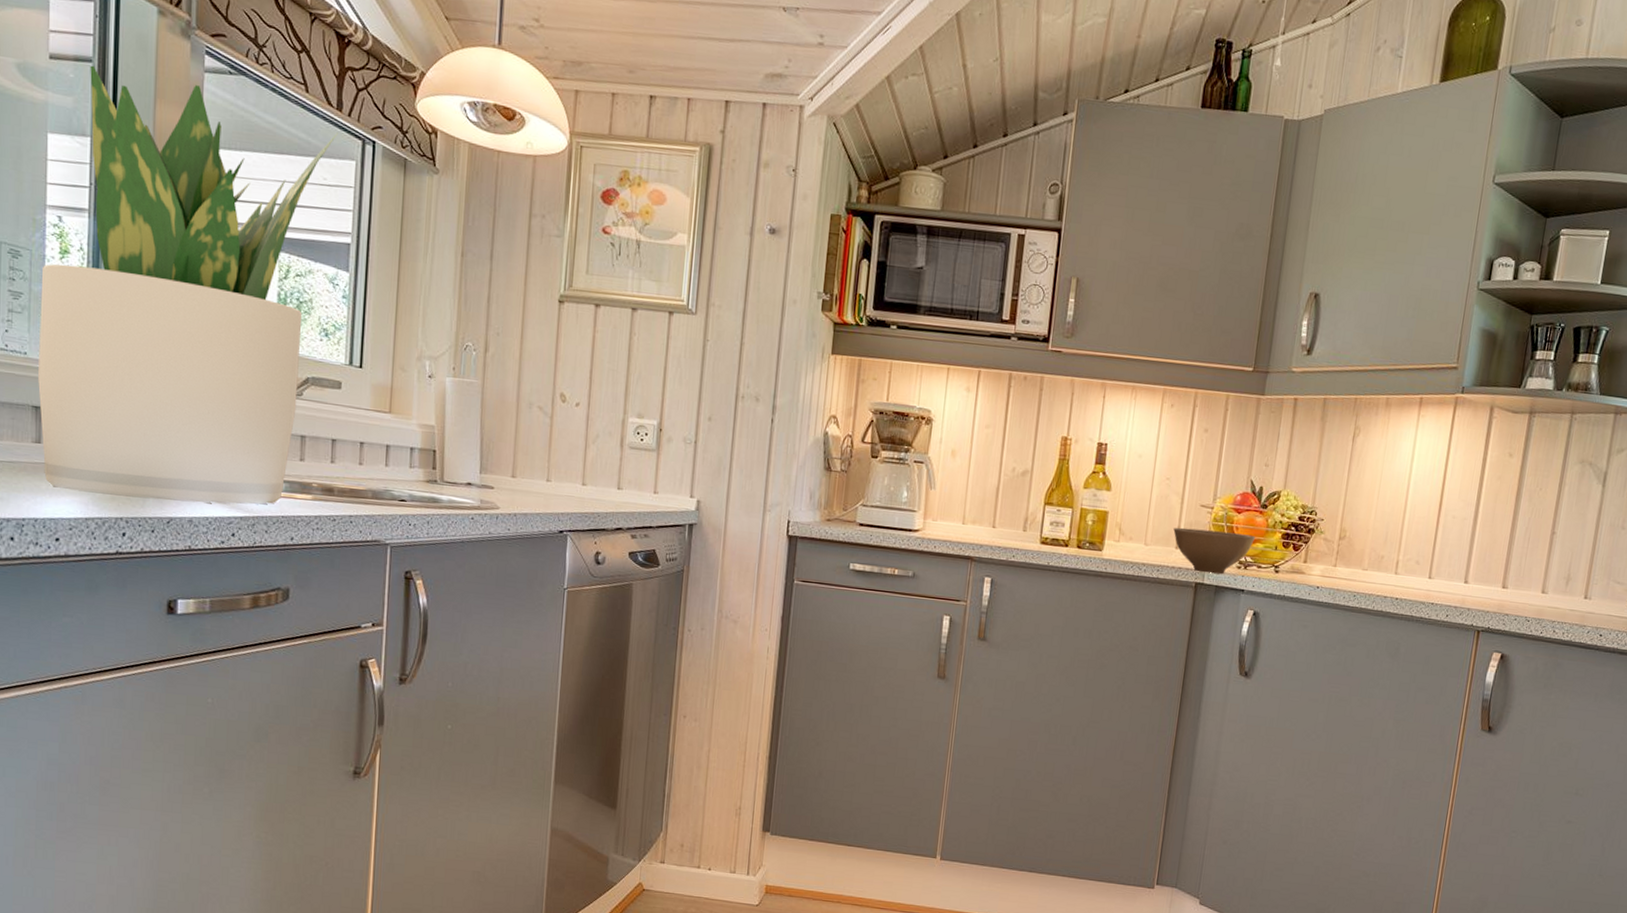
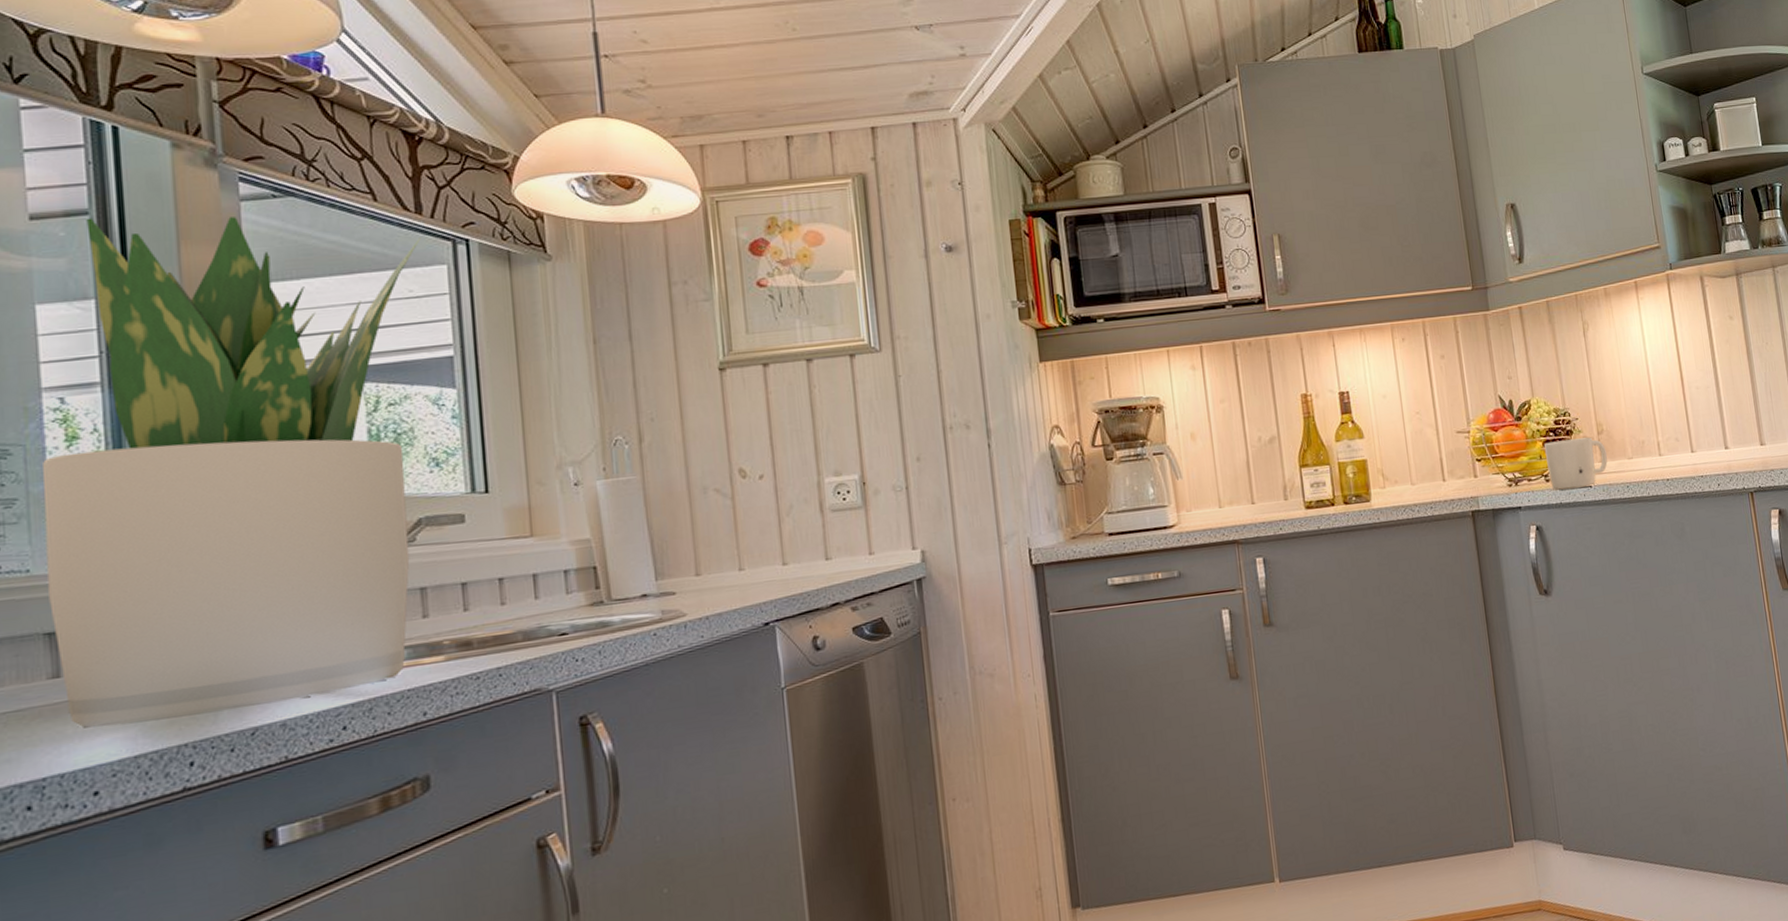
bowl: present [1173,527,1256,575] -> none [1436,450,1519,500]
mug: none [1279,535,1344,587] -> present [1543,437,1608,491]

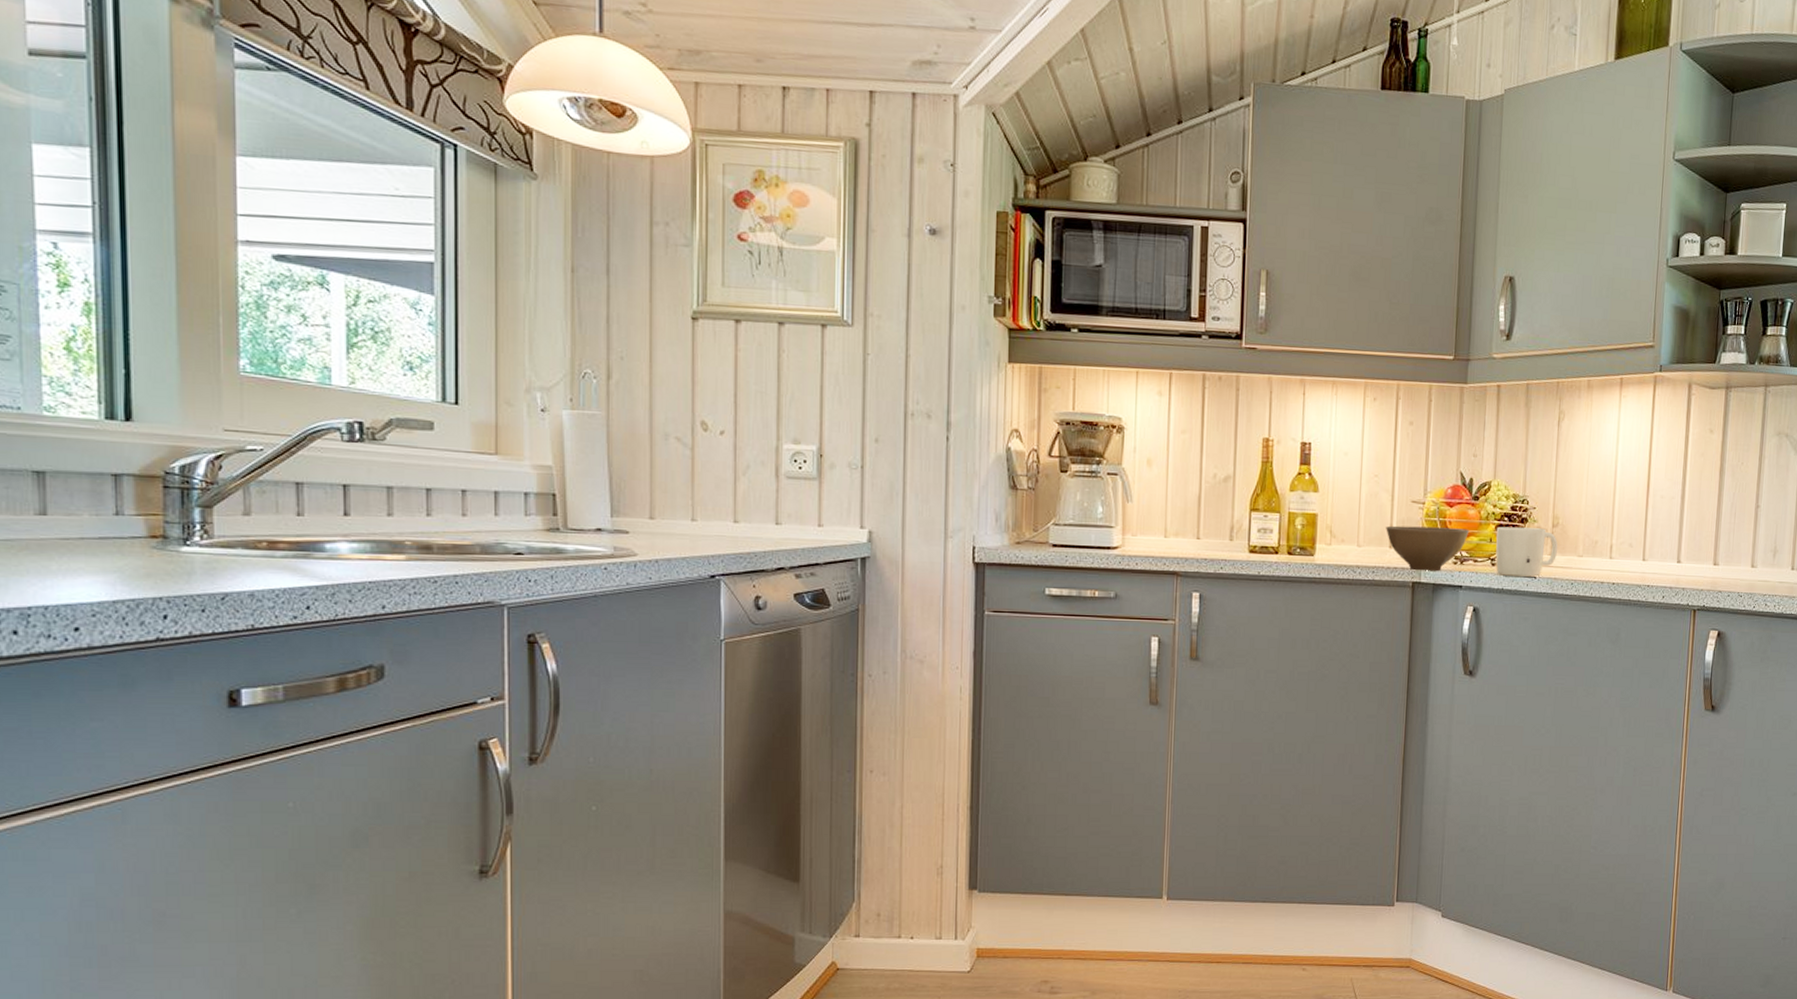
planter: present [42,217,421,728] -> none [34,62,410,573]
bowl: none [1436,450,1519,500] -> present [1386,525,1470,572]

